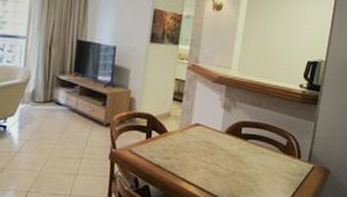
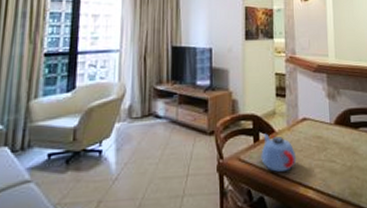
teapot: none [150,132,184,167] -> present [261,133,297,172]

